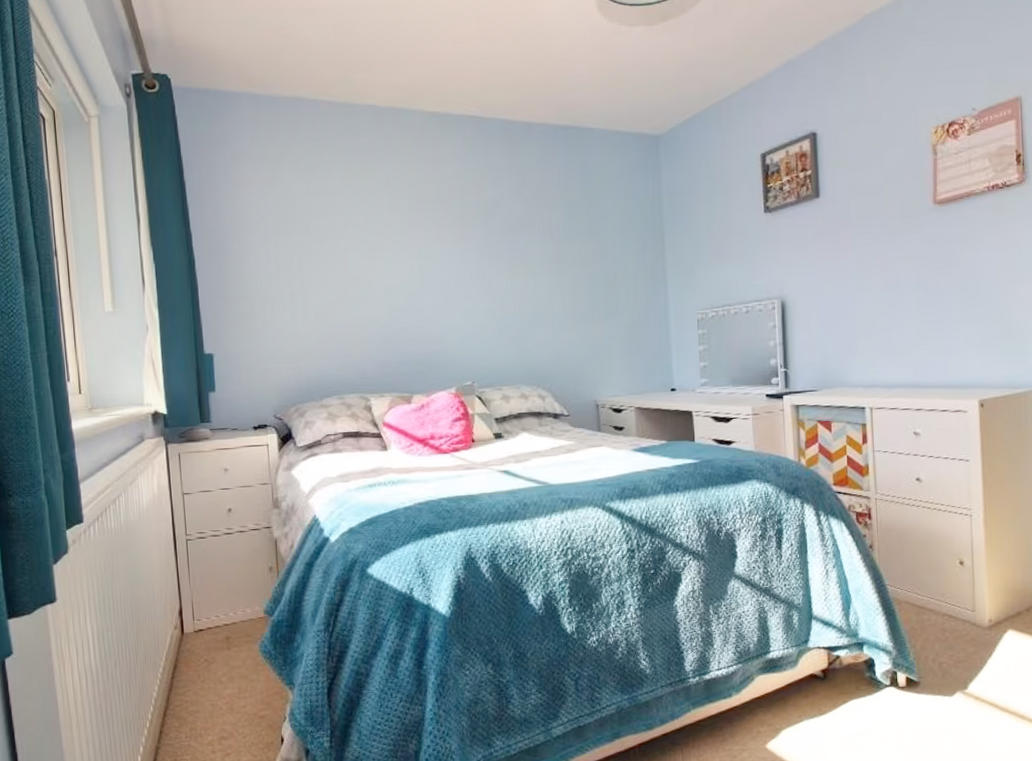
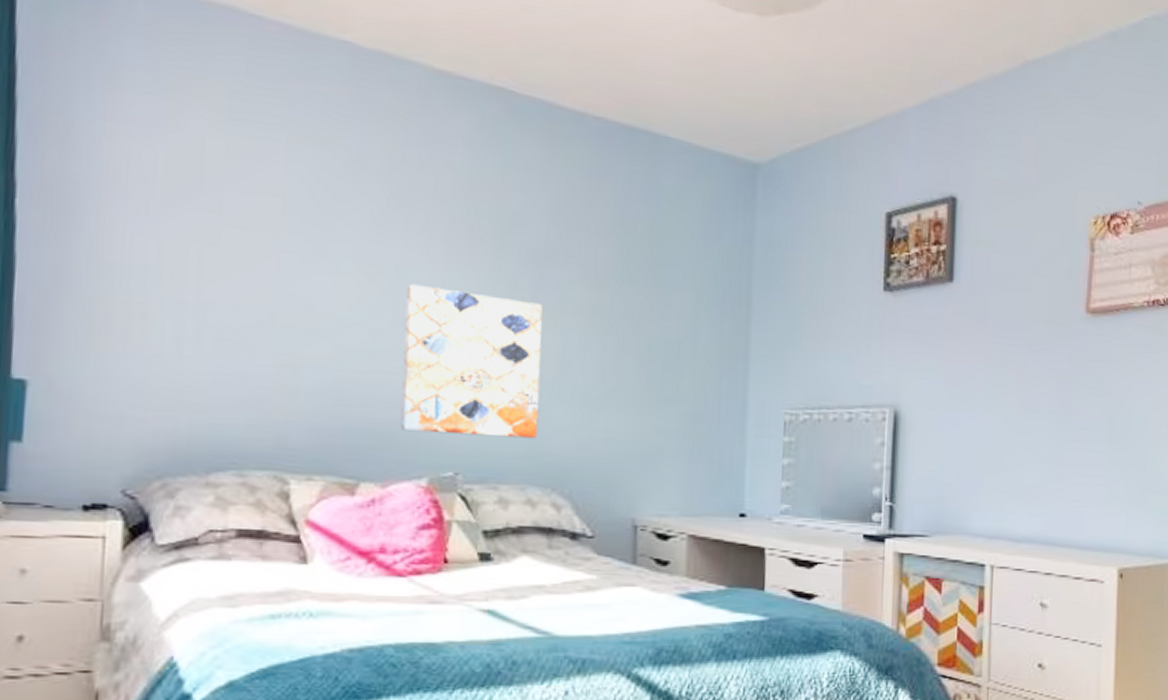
wall art: none [427,259,524,358] -> present [400,283,542,439]

